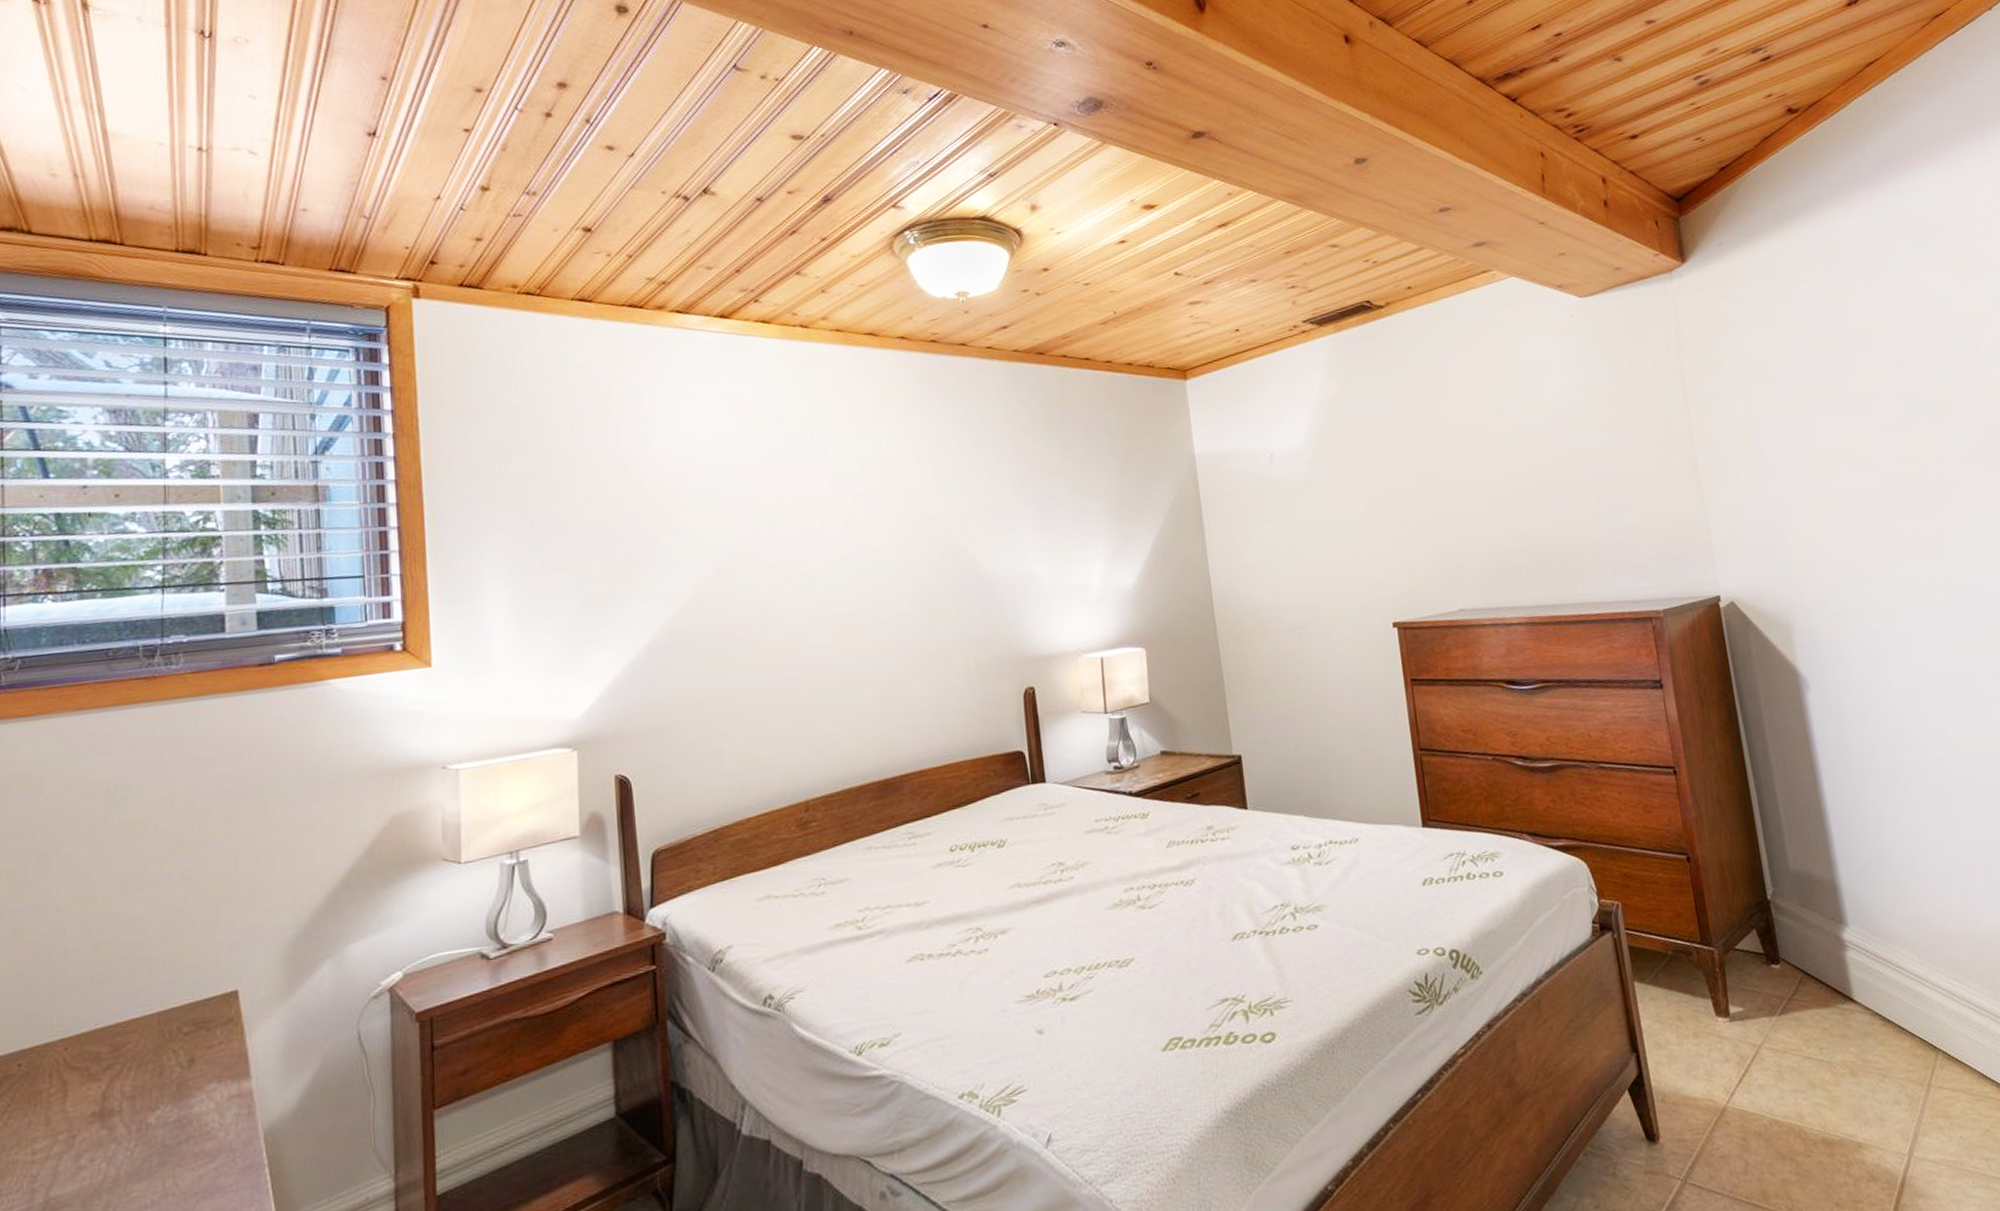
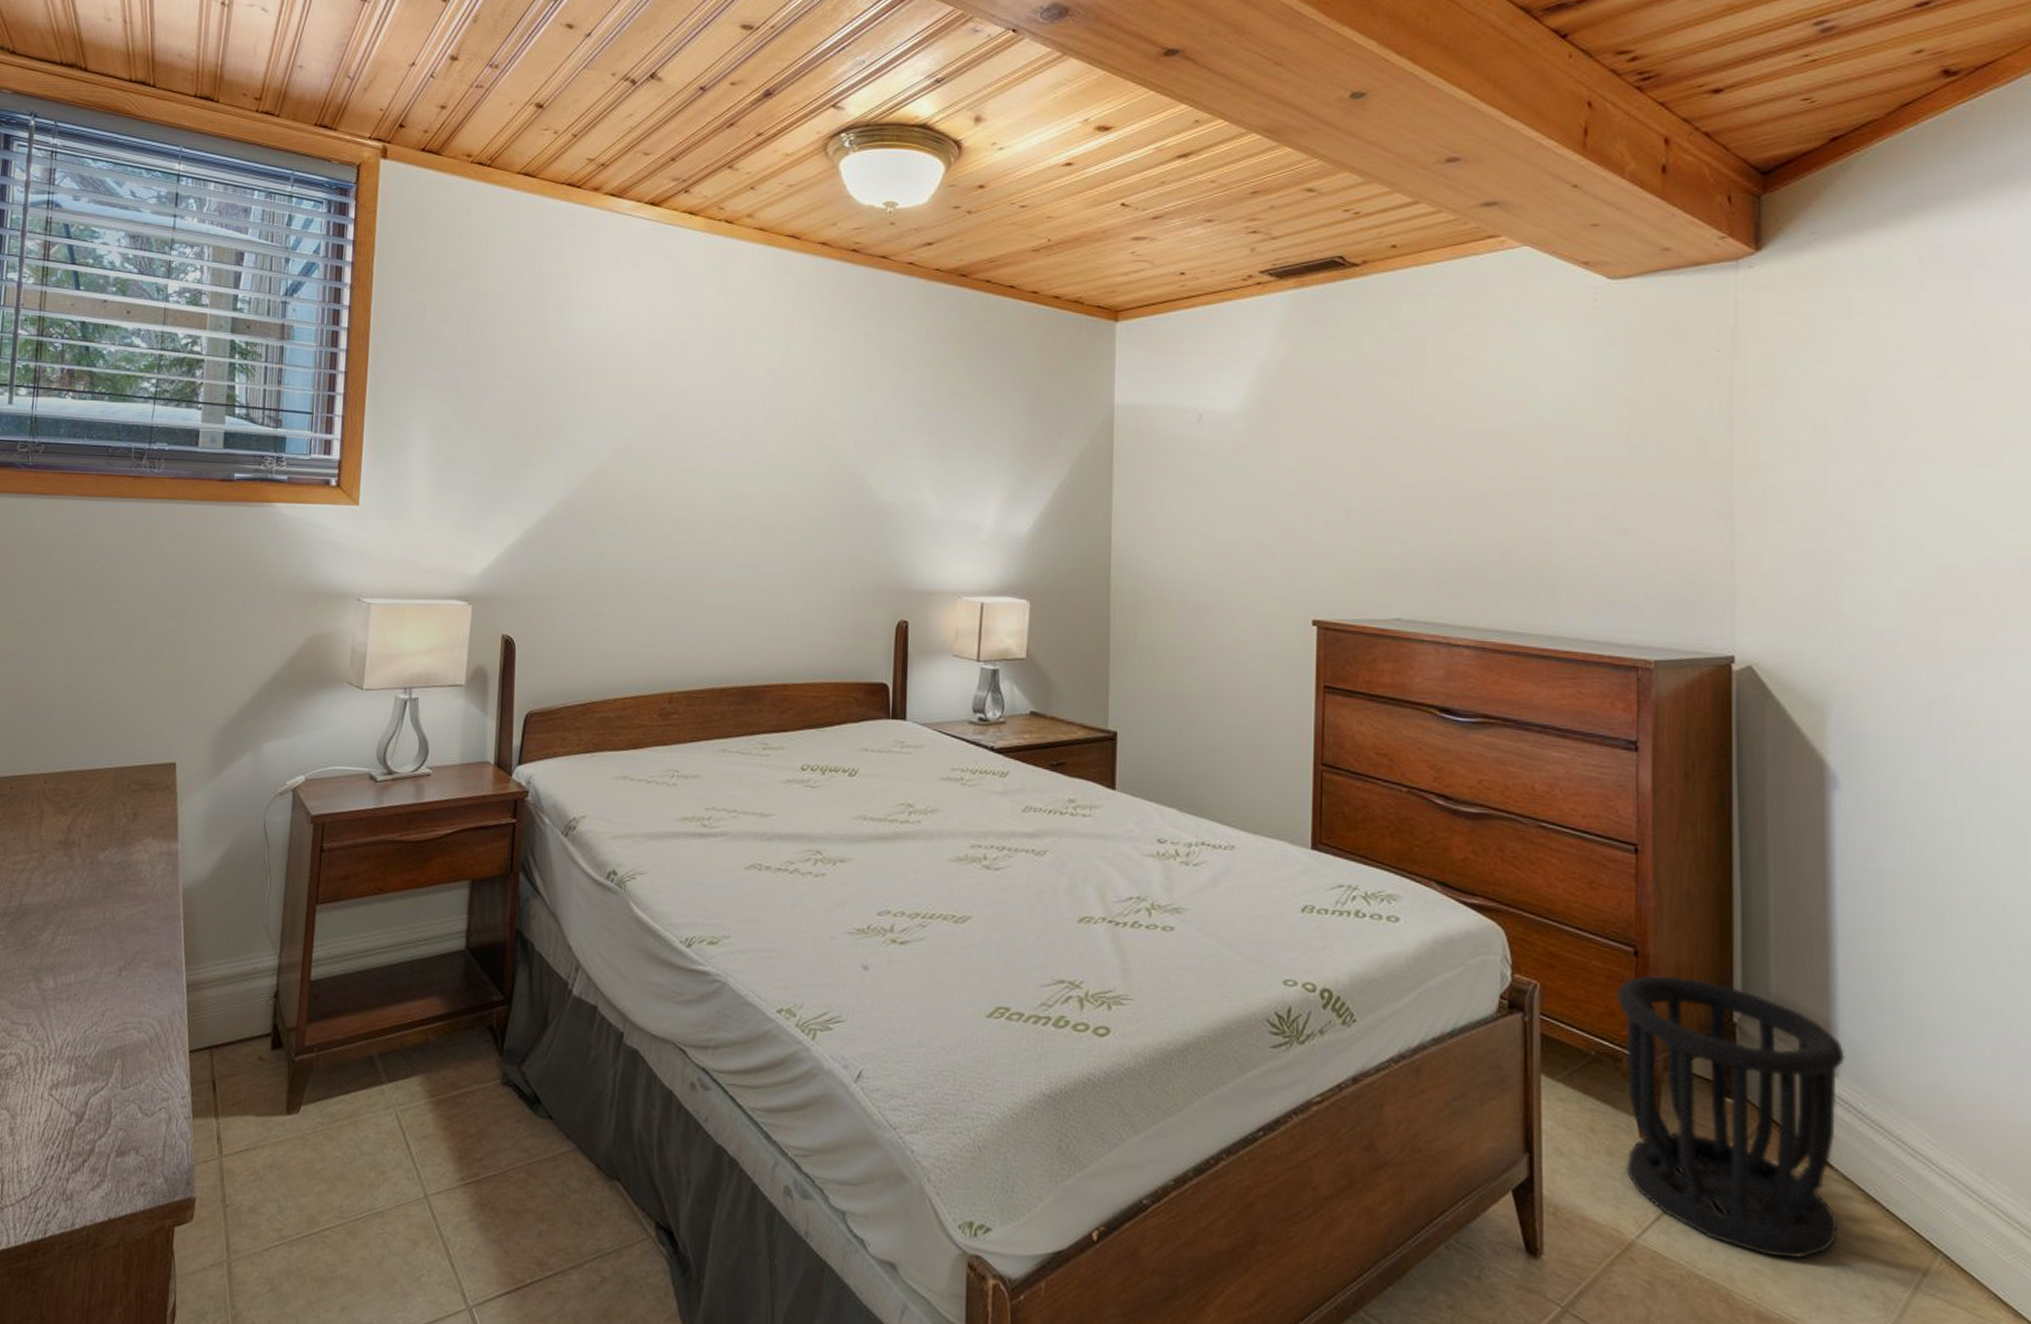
wastebasket: none [1679,870,1869,1090] -> present [1617,974,1845,1259]

